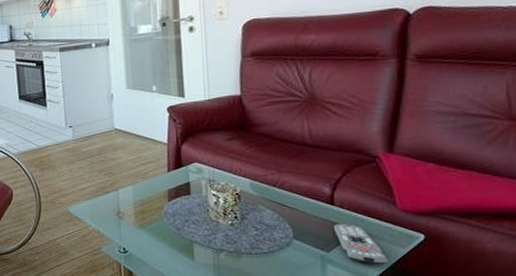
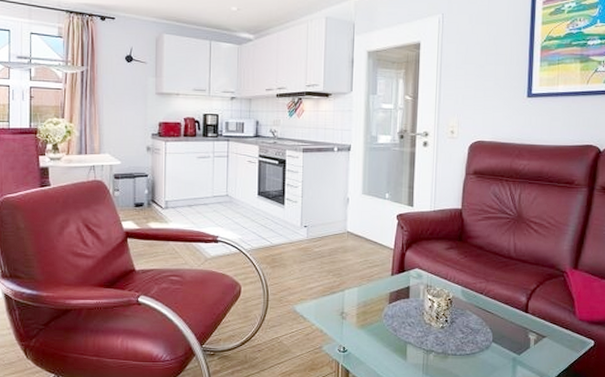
remote control: present [334,223,388,264] -> none [526,329,565,366]

